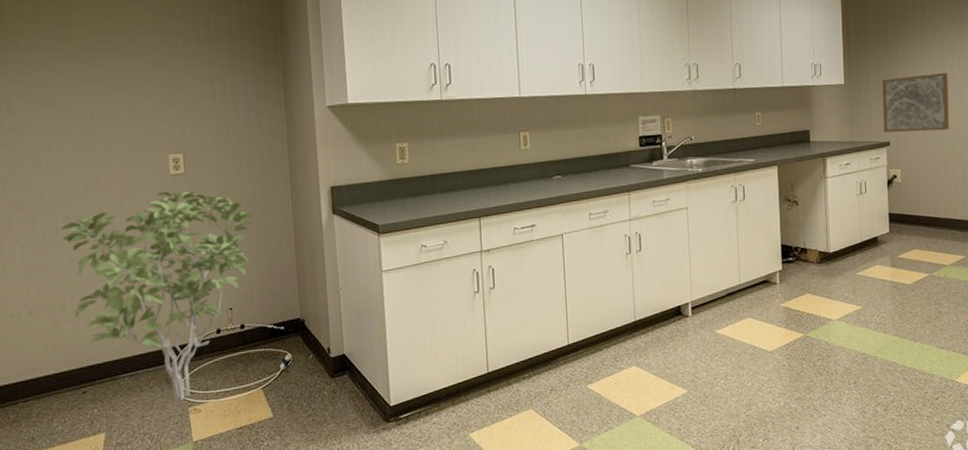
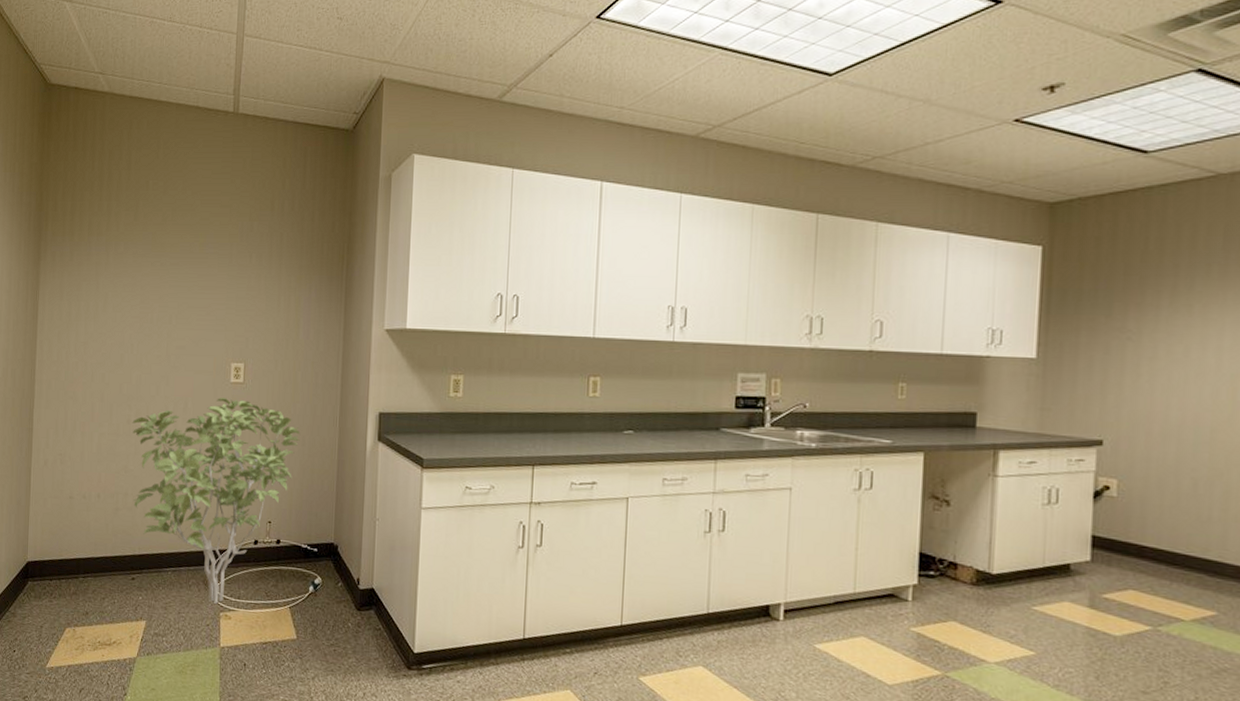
wall art: present [882,72,949,133] -> none [1094,355,1211,435]

